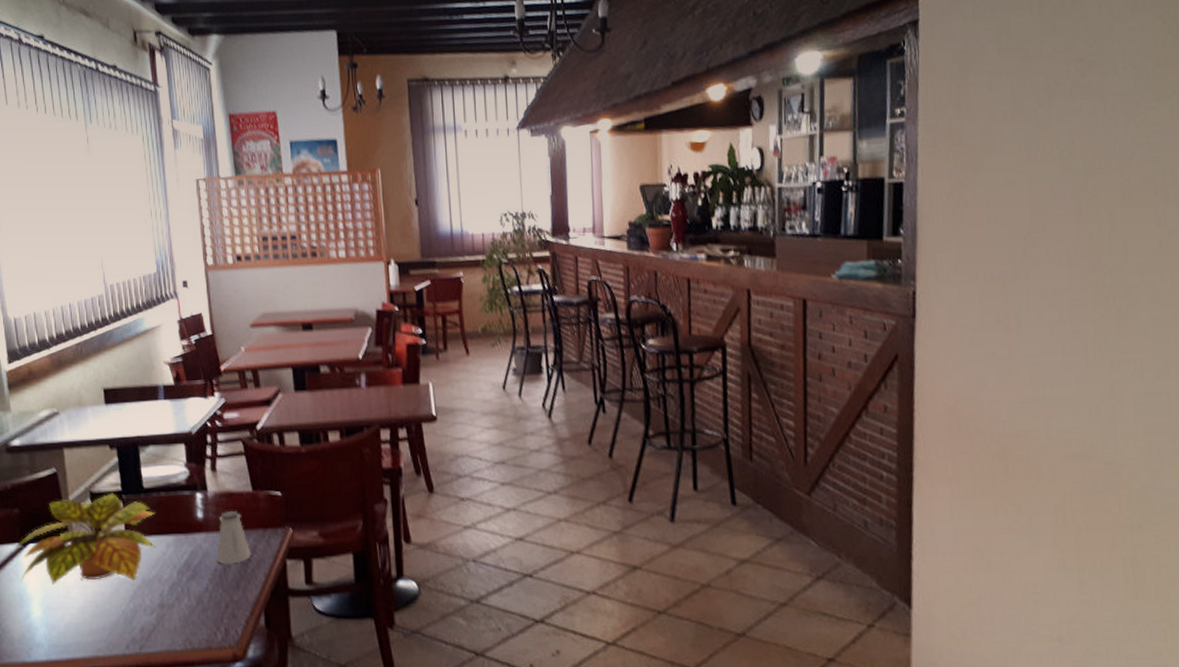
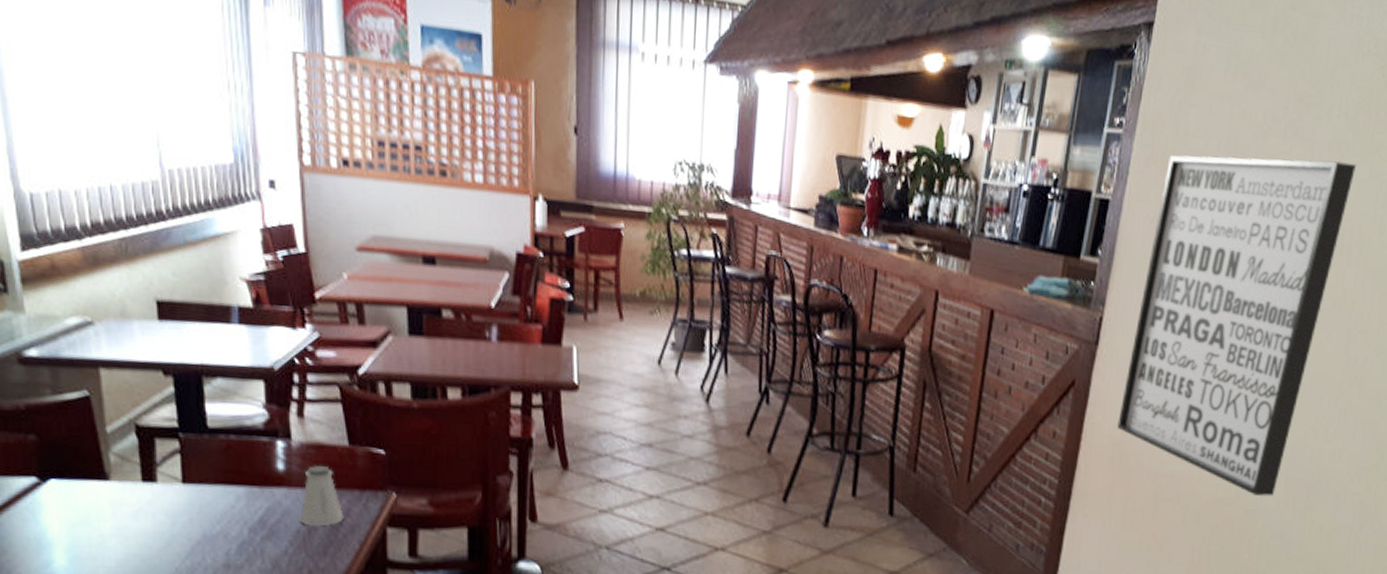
plant: present [14,493,157,585] -> none [29,428,223,534]
wall art: none [949,108,1155,447] -> present [1117,155,1356,497]

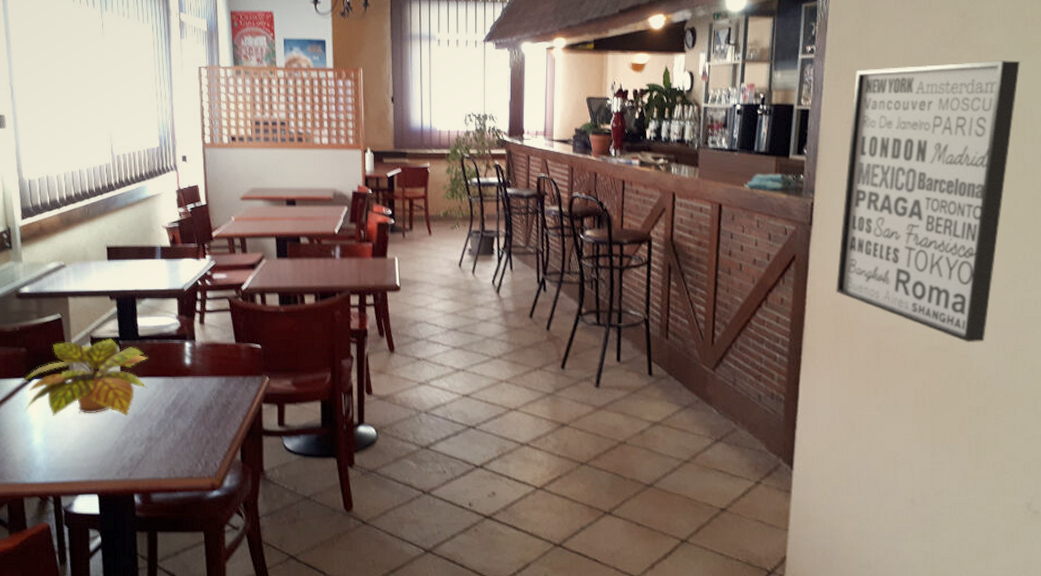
plant: none [29,428,223,534] -> present [20,338,148,416]
saltshaker: present [299,464,344,527] -> none [201,358,232,406]

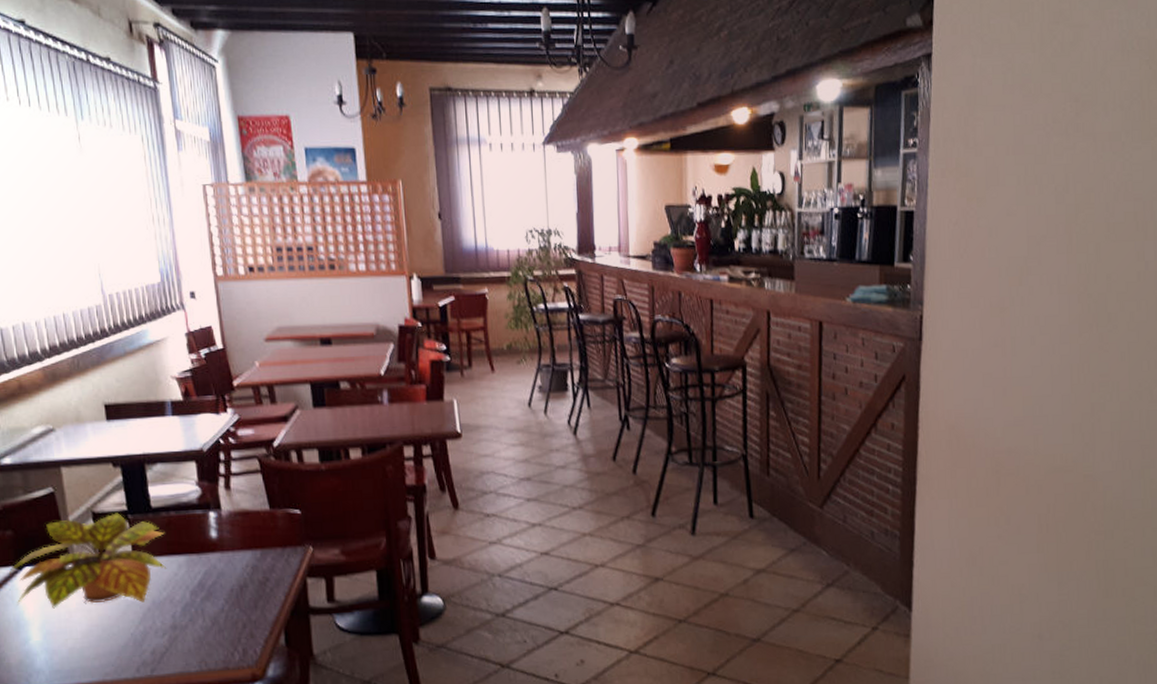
wall art: present [836,60,1020,343] -> none [950,148,1138,462]

